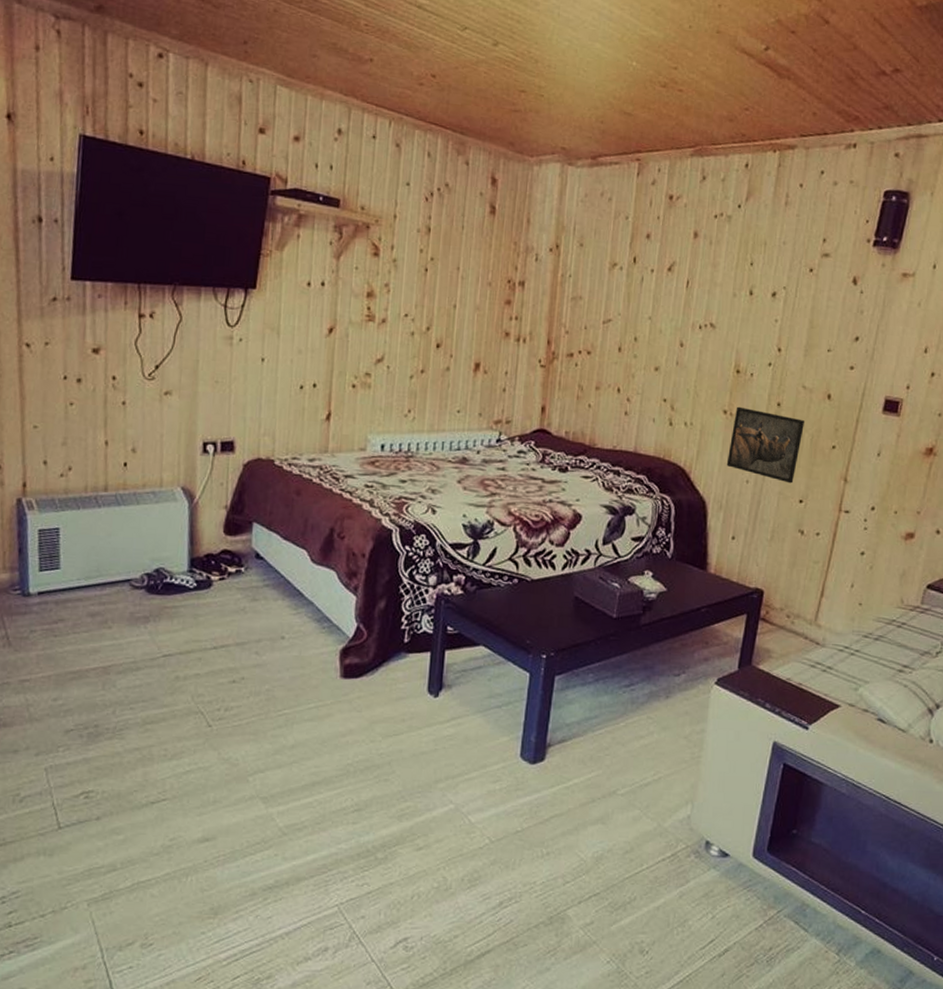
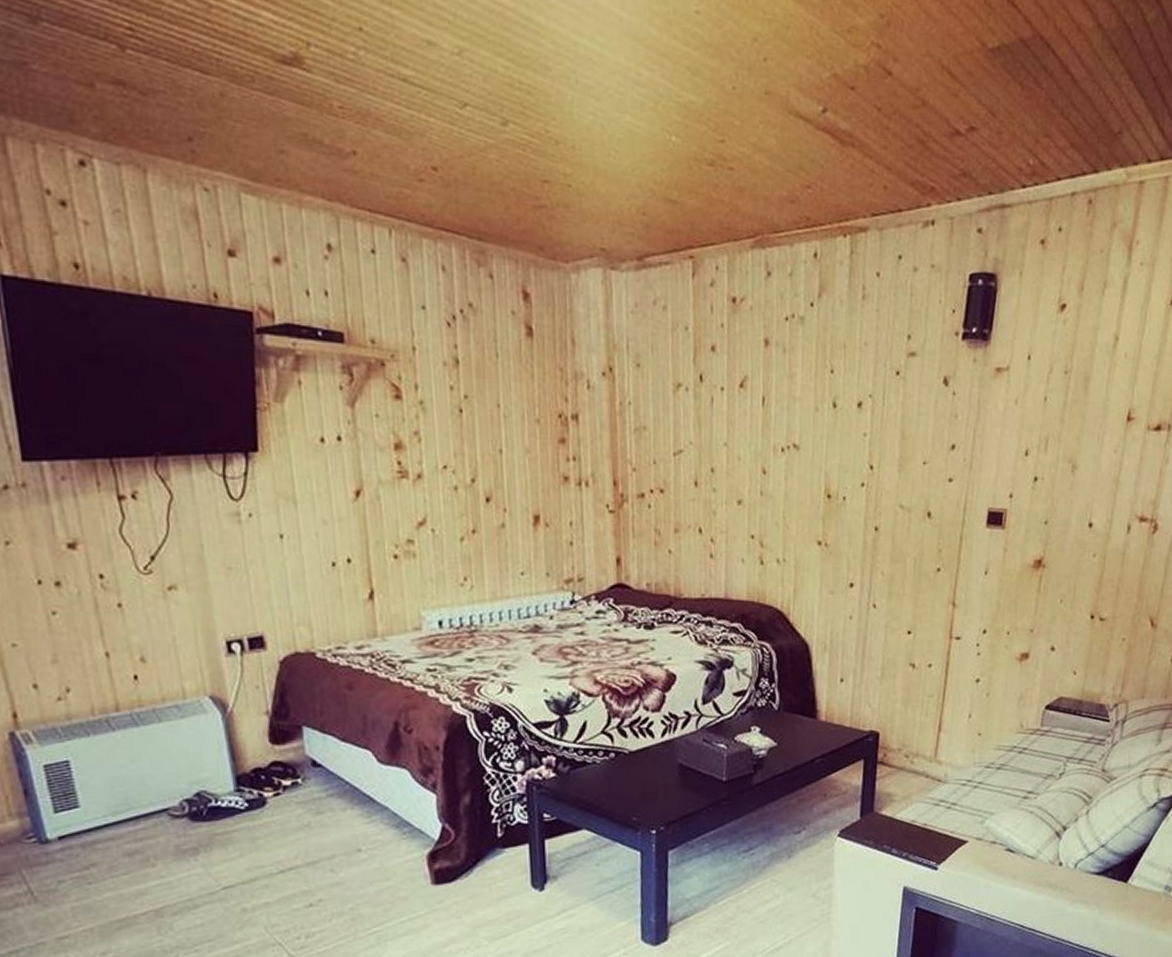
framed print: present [726,406,805,484] -> none [826,535,906,615]

